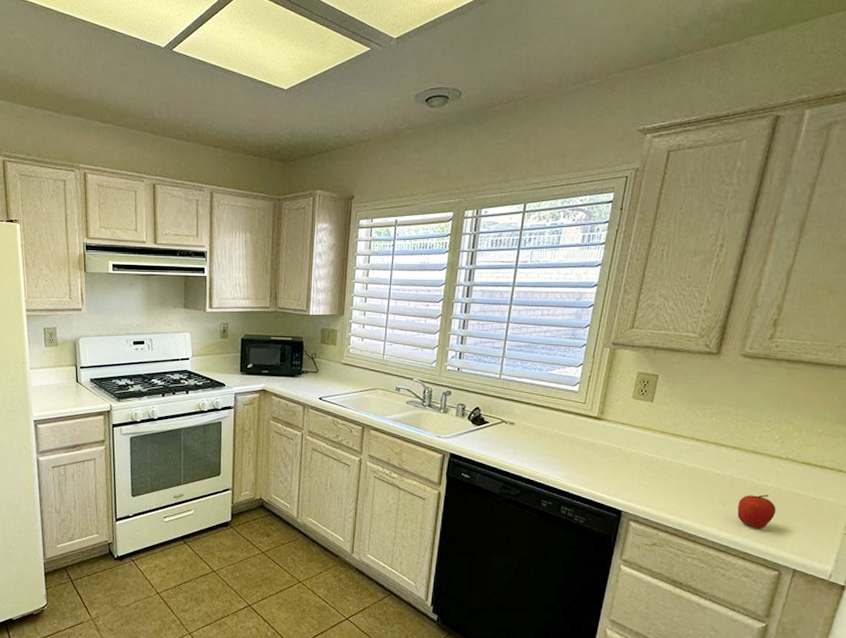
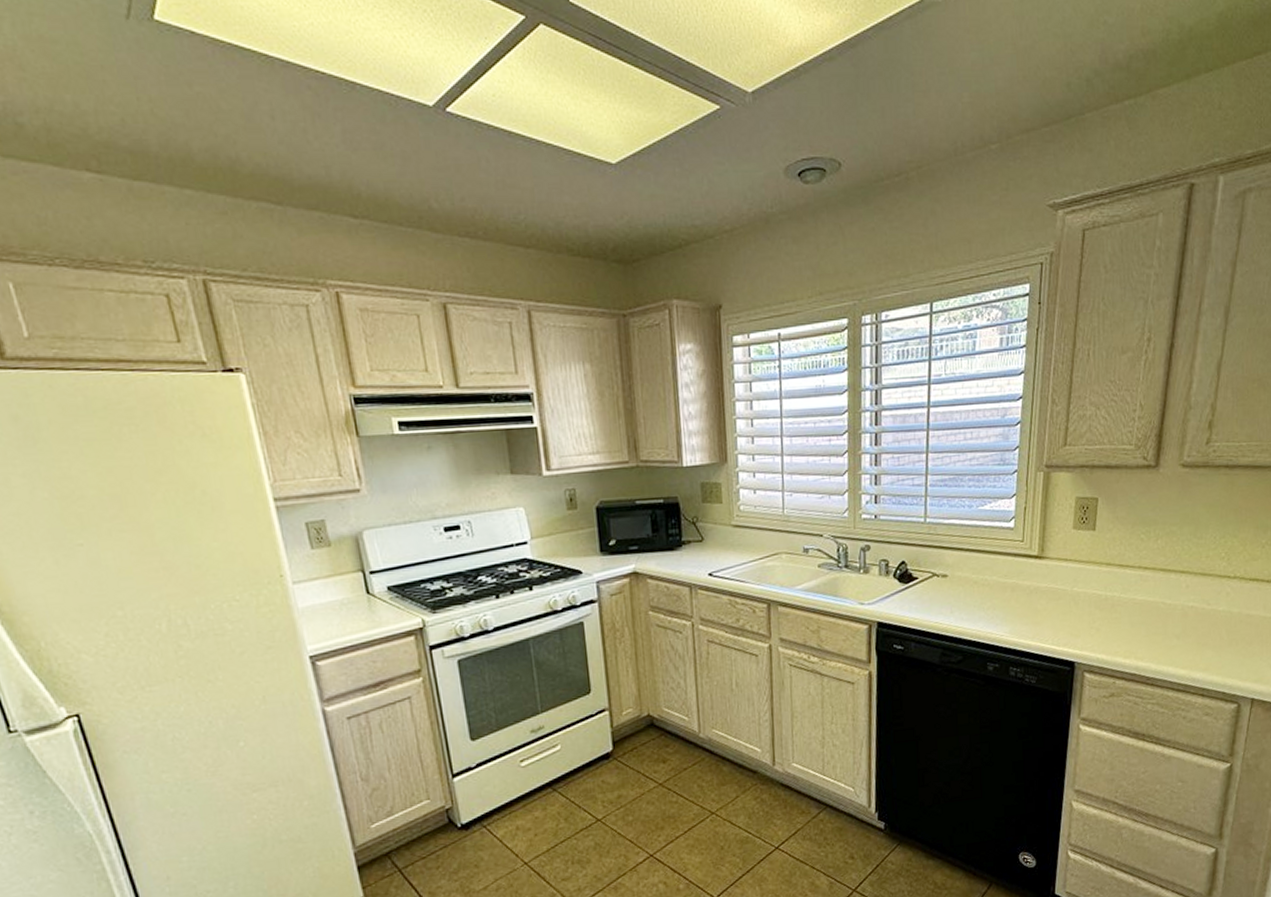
fruit: present [737,494,776,530] -> none [1192,620,1230,660]

